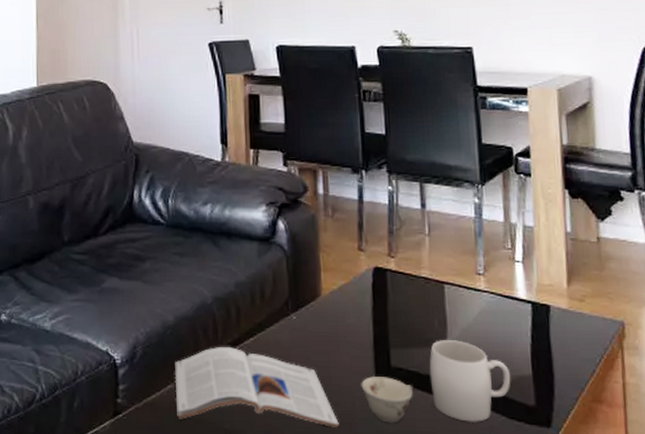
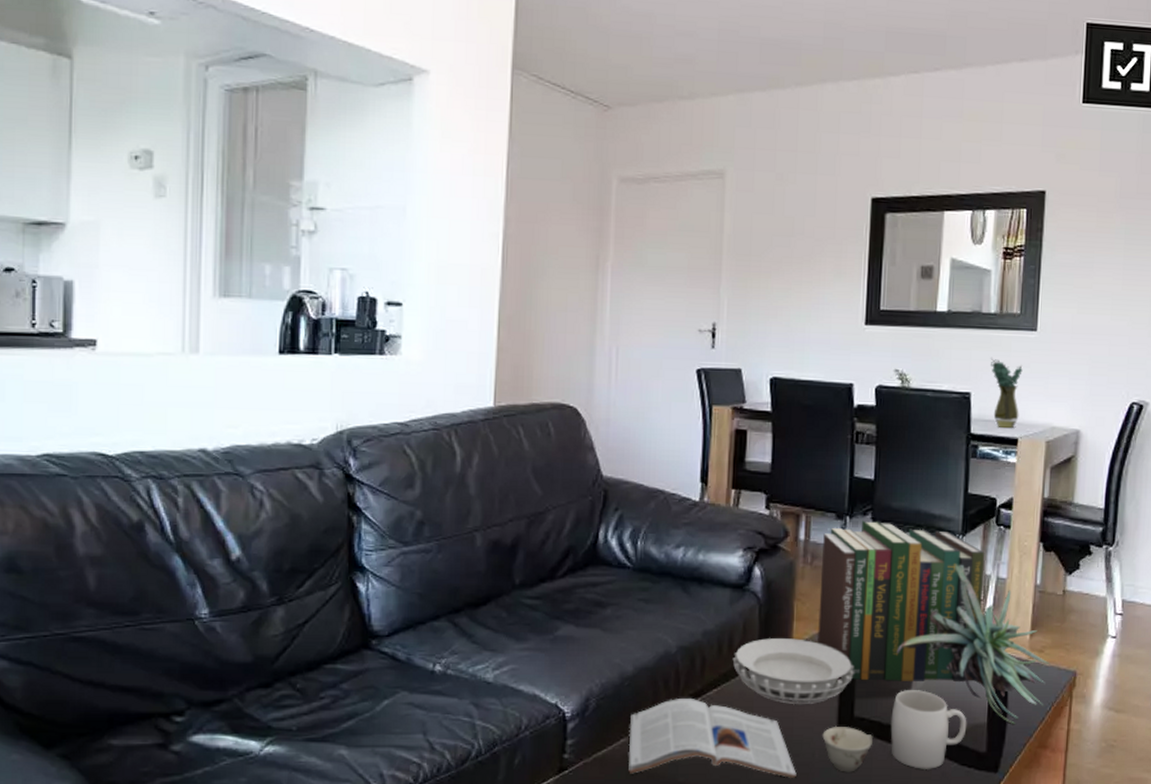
decorative bowl: none [265,289,386,353] -> present [732,638,854,704]
books: none [341,173,512,331] -> present [817,520,985,681]
plant: none [427,213,593,378] -> present [896,564,1050,725]
vase: none [489,13,526,79] -> present [991,358,1023,429]

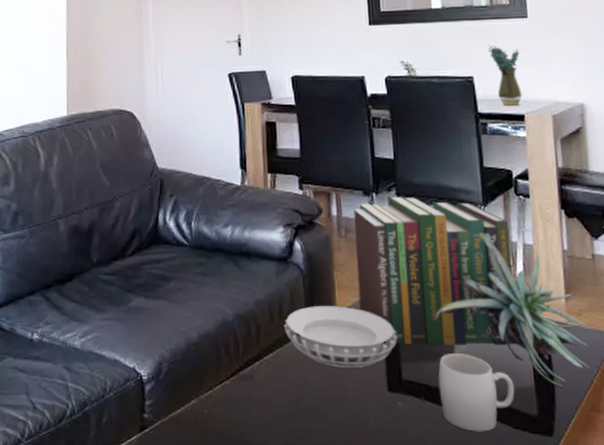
magazine: present [628,697,797,779] -> none [198,362,355,440]
teacup: present [822,726,874,772] -> none [374,388,424,434]

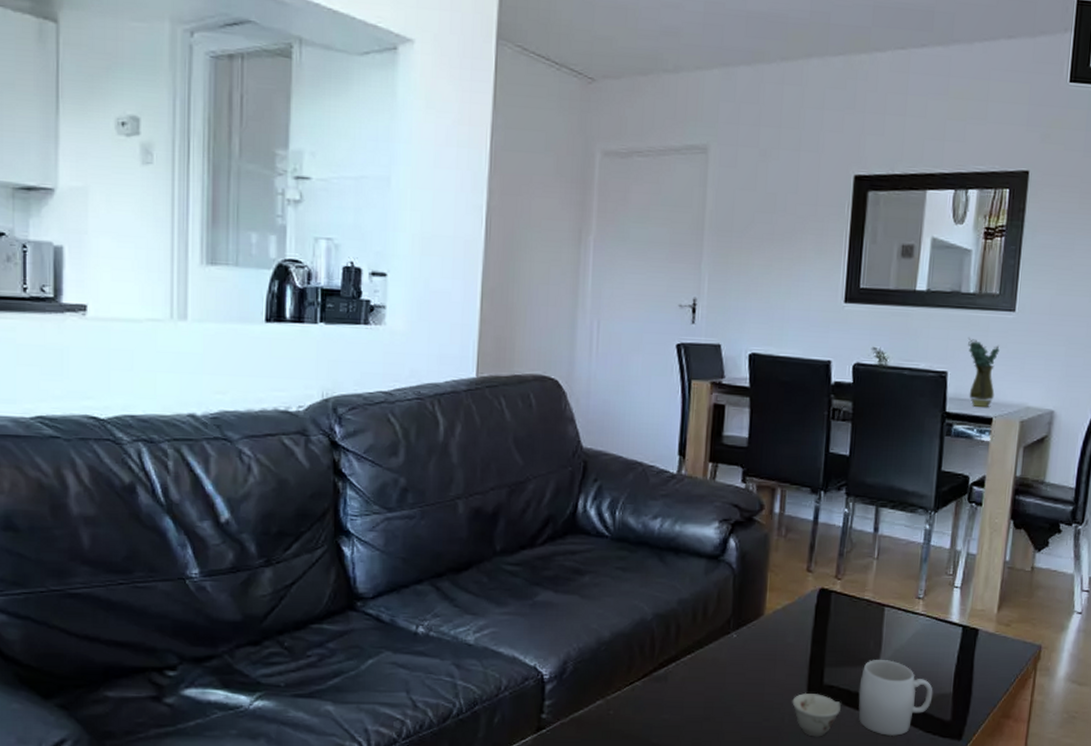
decorative bowl: present [283,306,397,367] -> none [706,607,825,671]
books: present [354,195,515,345] -> none [790,495,956,653]
teacup: none [374,388,424,434] -> present [792,692,842,737]
plant: present [435,232,590,388] -> none [866,539,1016,695]

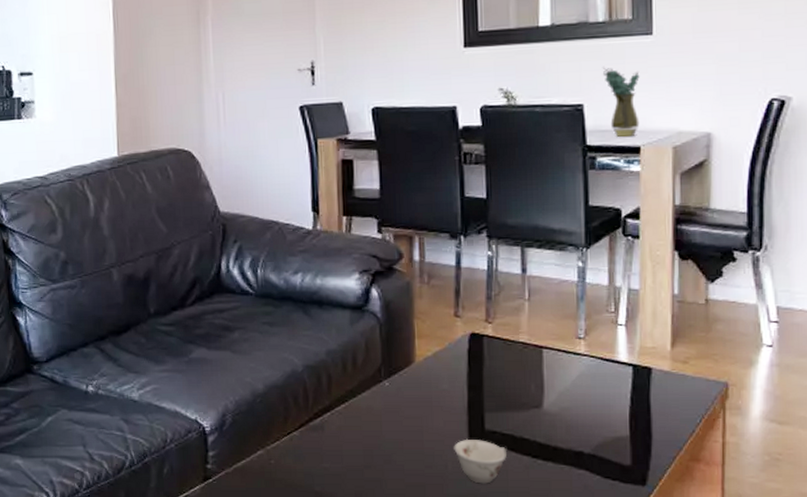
mug: present [858,660,933,736] -> none [524,403,608,482]

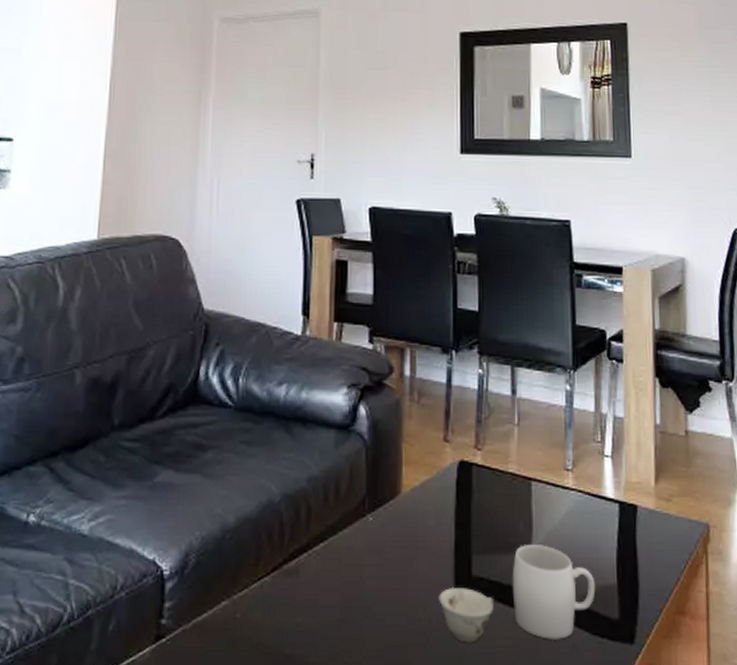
mug: none [524,403,608,482] -> present [512,545,596,639]
vase: present [603,67,640,138] -> none [588,185,622,257]

